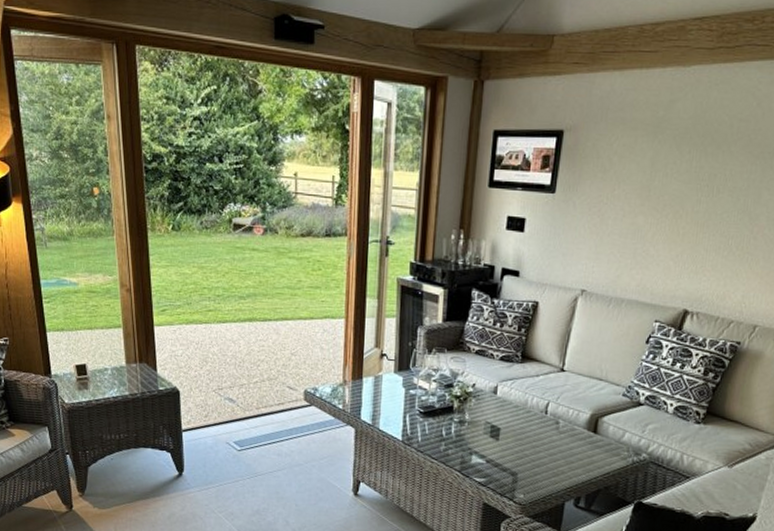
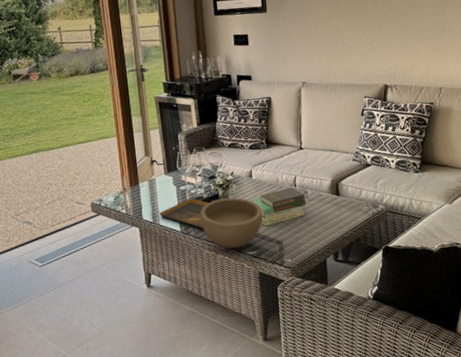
decorative tray: none [380,405,440,444] -> present [159,198,209,230]
bowl: none [426,412,501,472] -> present [200,197,263,249]
books: none [488,413,556,453] -> present [249,187,306,227]

